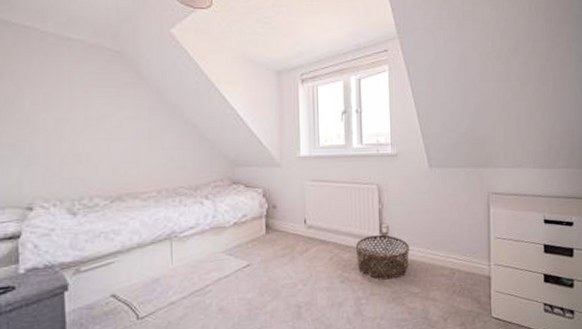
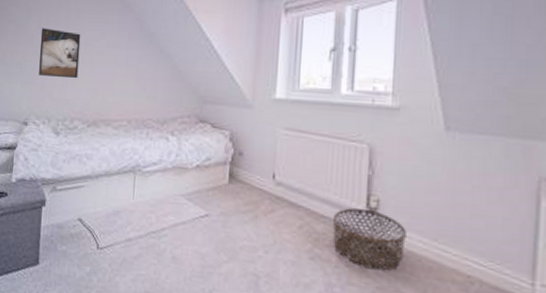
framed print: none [38,104,93,156] -> present [38,28,81,79]

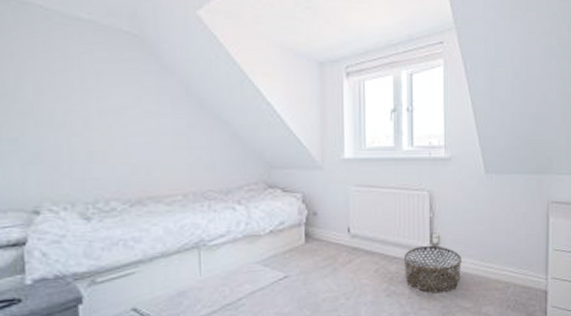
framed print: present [38,28,81,79] -> none [43,94,109,154]

